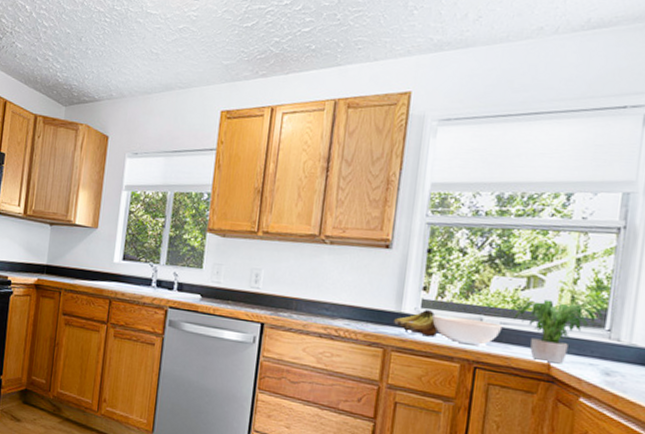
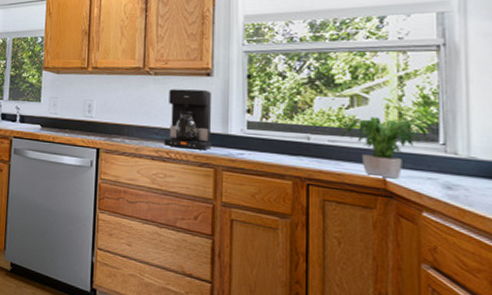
coffee maker: none [333,260,388,329] -> present [163,89,213,150]
fruit: present [392,310,438,337] -> none [221,131,265,157]
bowl: present [432,314,503,345] -> none [259,134,331,163]

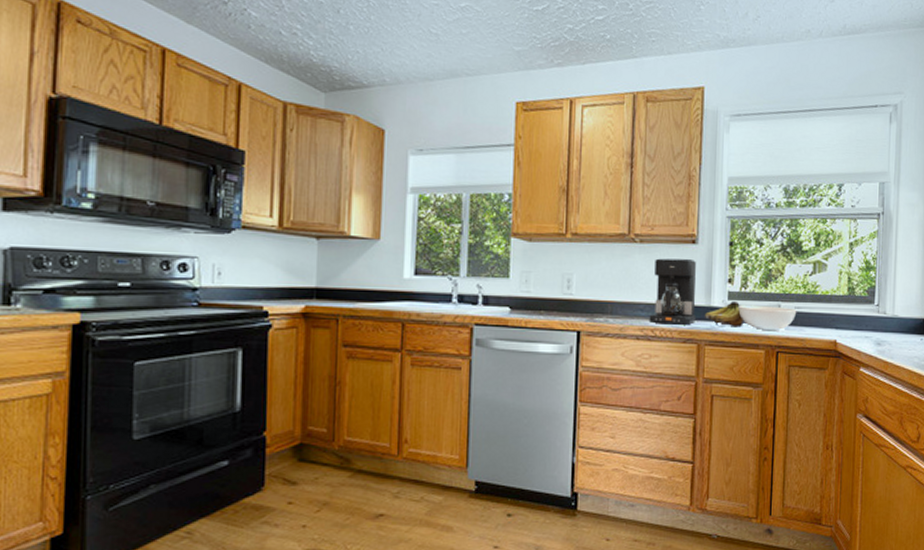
fruit: none [221,131,265,157] -> present [704,302,743,328]
bowl: none [259,134,331,163] -> present [738,305,797,330]
potted plant: present [338,117,435,179] -> none [803,282,872,340]

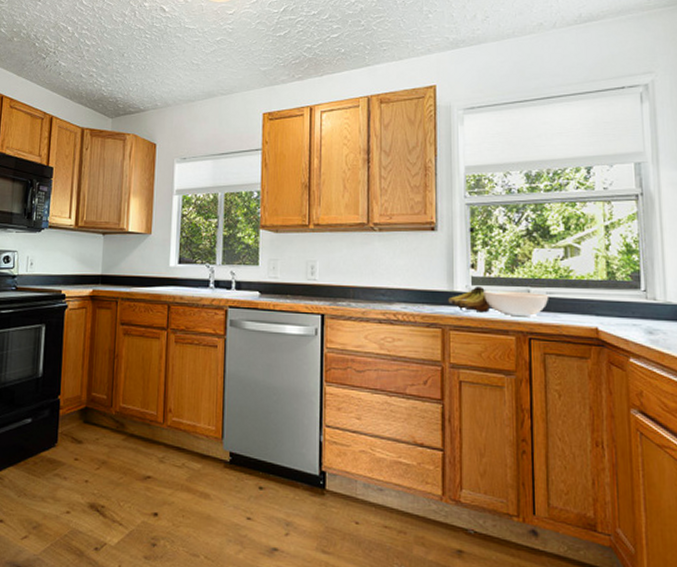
coffee maker: present [649,258,697,325] -> none [390,245,440,310]

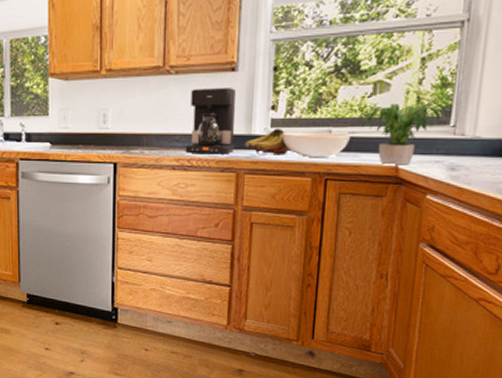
coffee maker: none [390,245,440,310] -> present [185,88,236,154]
potted plant: none [555,267,637,327] -> present [359,103,448,165]

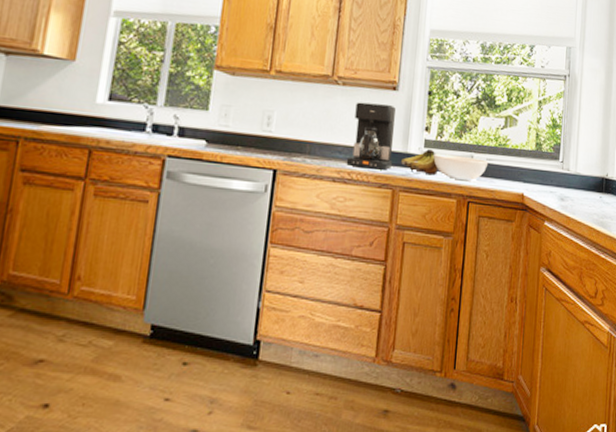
potted plant: present [359,103,448,165] -> none [494,137,558,194]

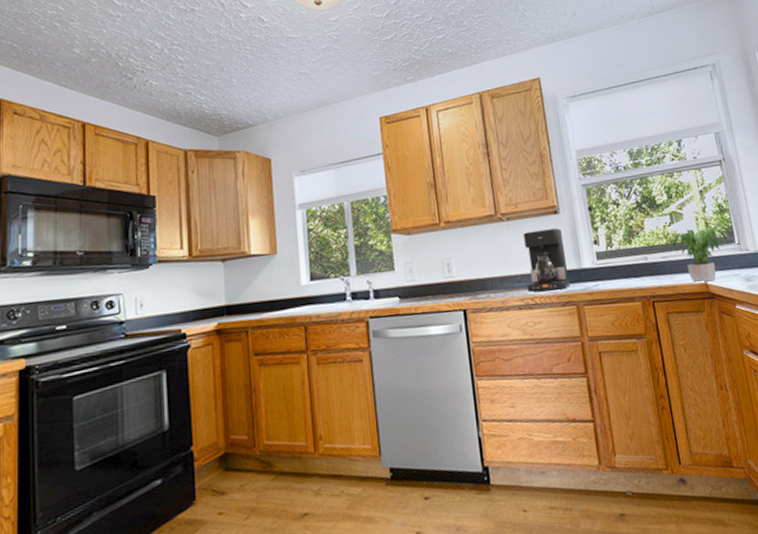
fruit: present [400,149,438,176] -> none [577,260,616,285]
bowl: present [433,153,489,180] -> none [608,258,664,283]
potted plant: none [494,137,558,194] -> present [666,225,732,283]

